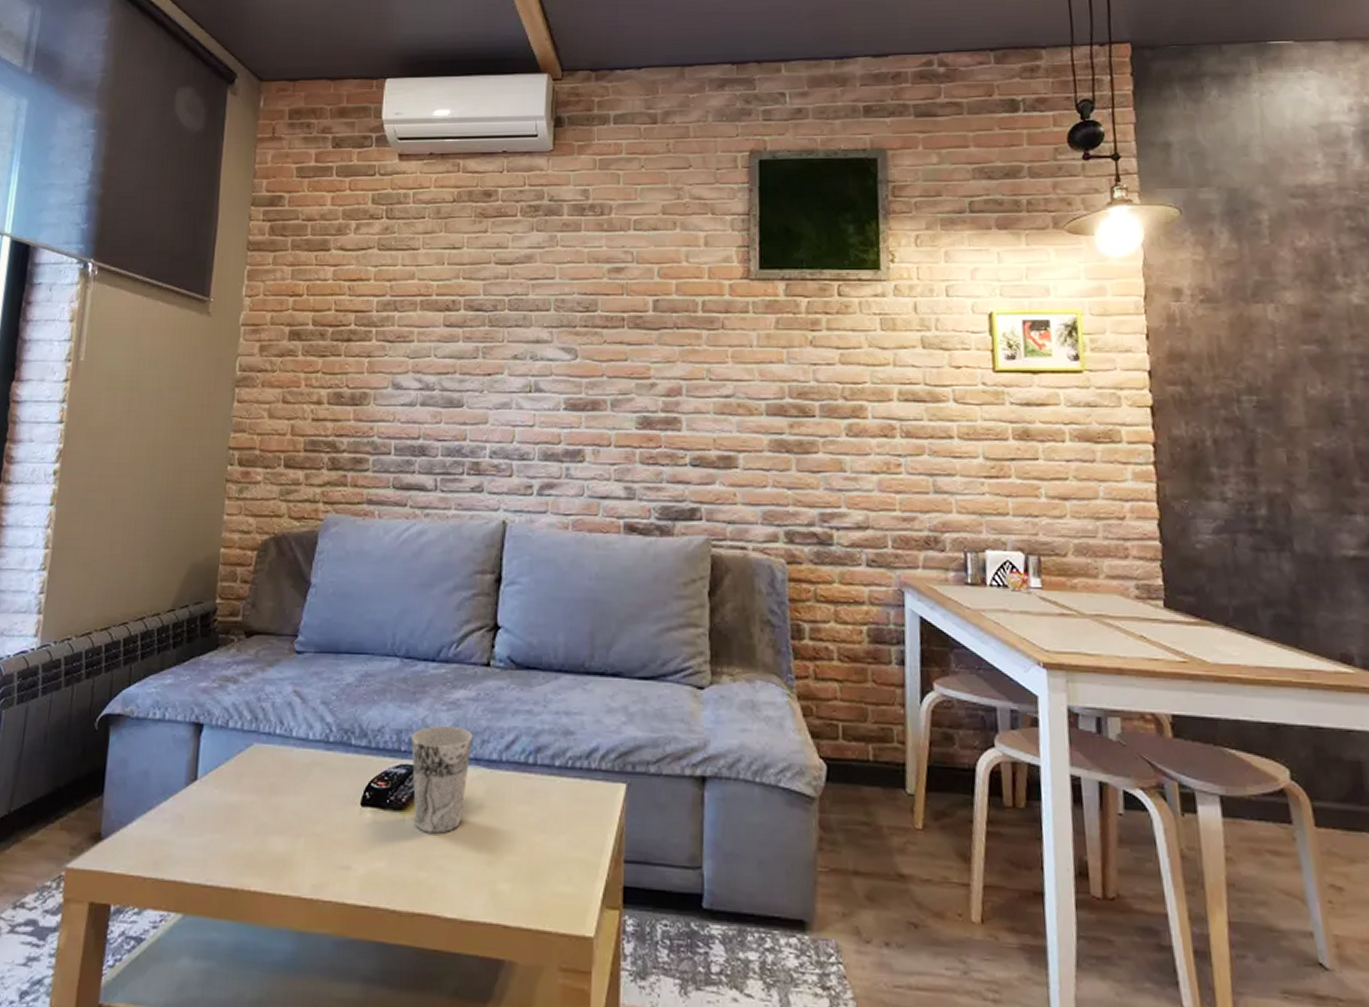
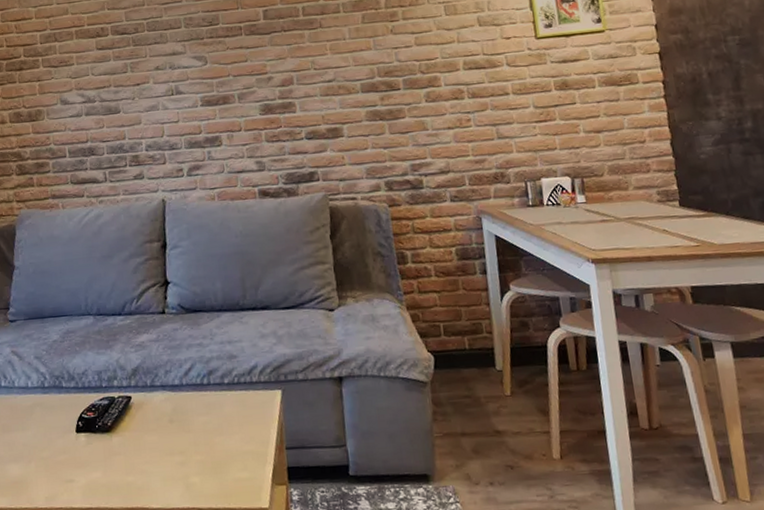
cup: present [411,725,473,834] -> none [109,362,158,447]

